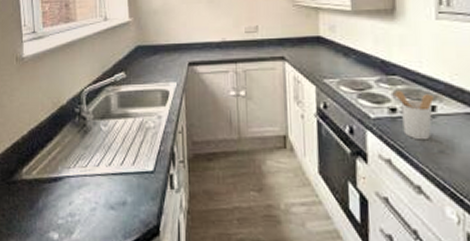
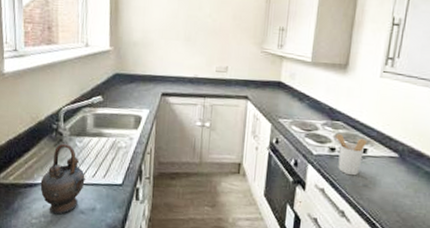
teapot: none [65,129,114,212] -> present [40,143,86,214]

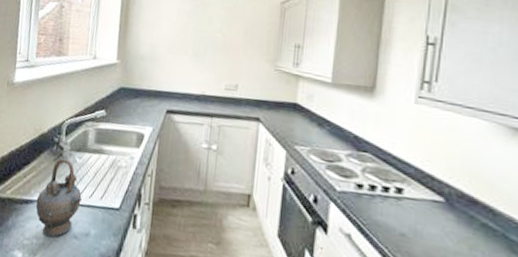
utensil holder: present [334,134,367,176] -> none [361,167,403,222]

